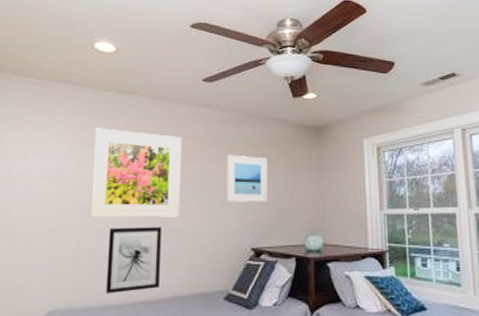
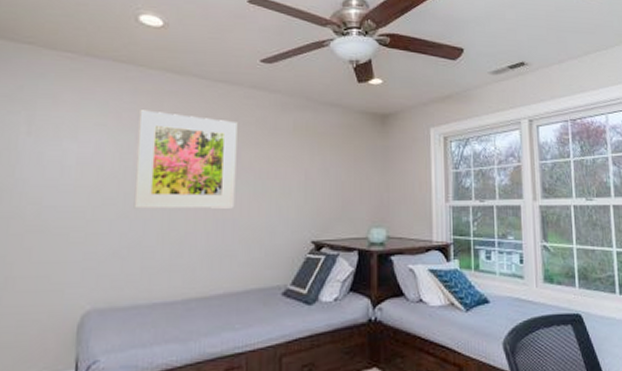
wall art: present [105,227,163,295] -> none [151,218,216,292]
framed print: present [226,154,267,202] -> none [285,142,330,193]

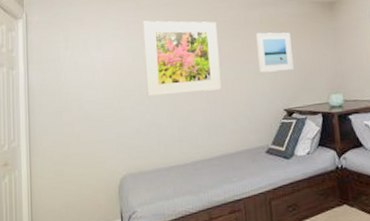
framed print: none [285,142,330,193] -> present [256,32,294,73]

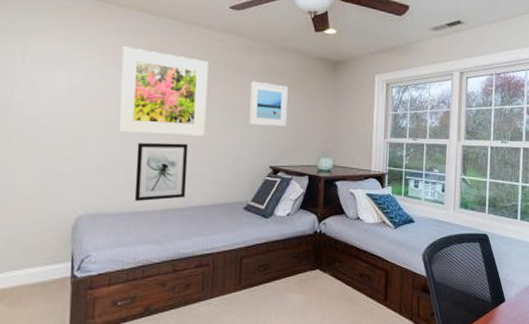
wall art: none [164,98,212,158] -> present [134,142,189,202]

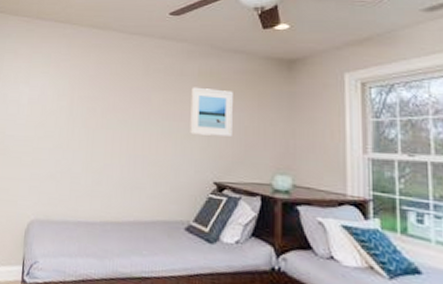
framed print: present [118,46,209,136] -> none [66,60,149,146]
wall art: present [134,142,189,202] -> none [77,151,129,212]

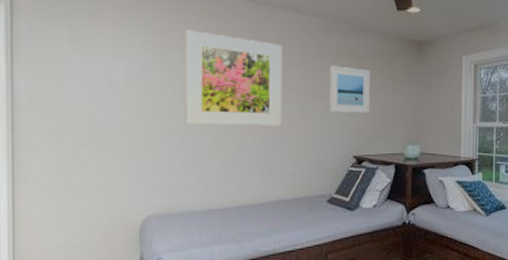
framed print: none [66,60,149,146] -> present [185,30,283,126]

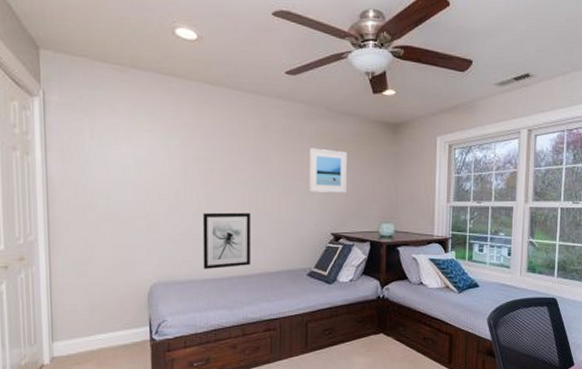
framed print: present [185,30,283,126] -> none [183,118,267,205]
wall art: none [207,134,265,199] -> present [202,212,251,270]

